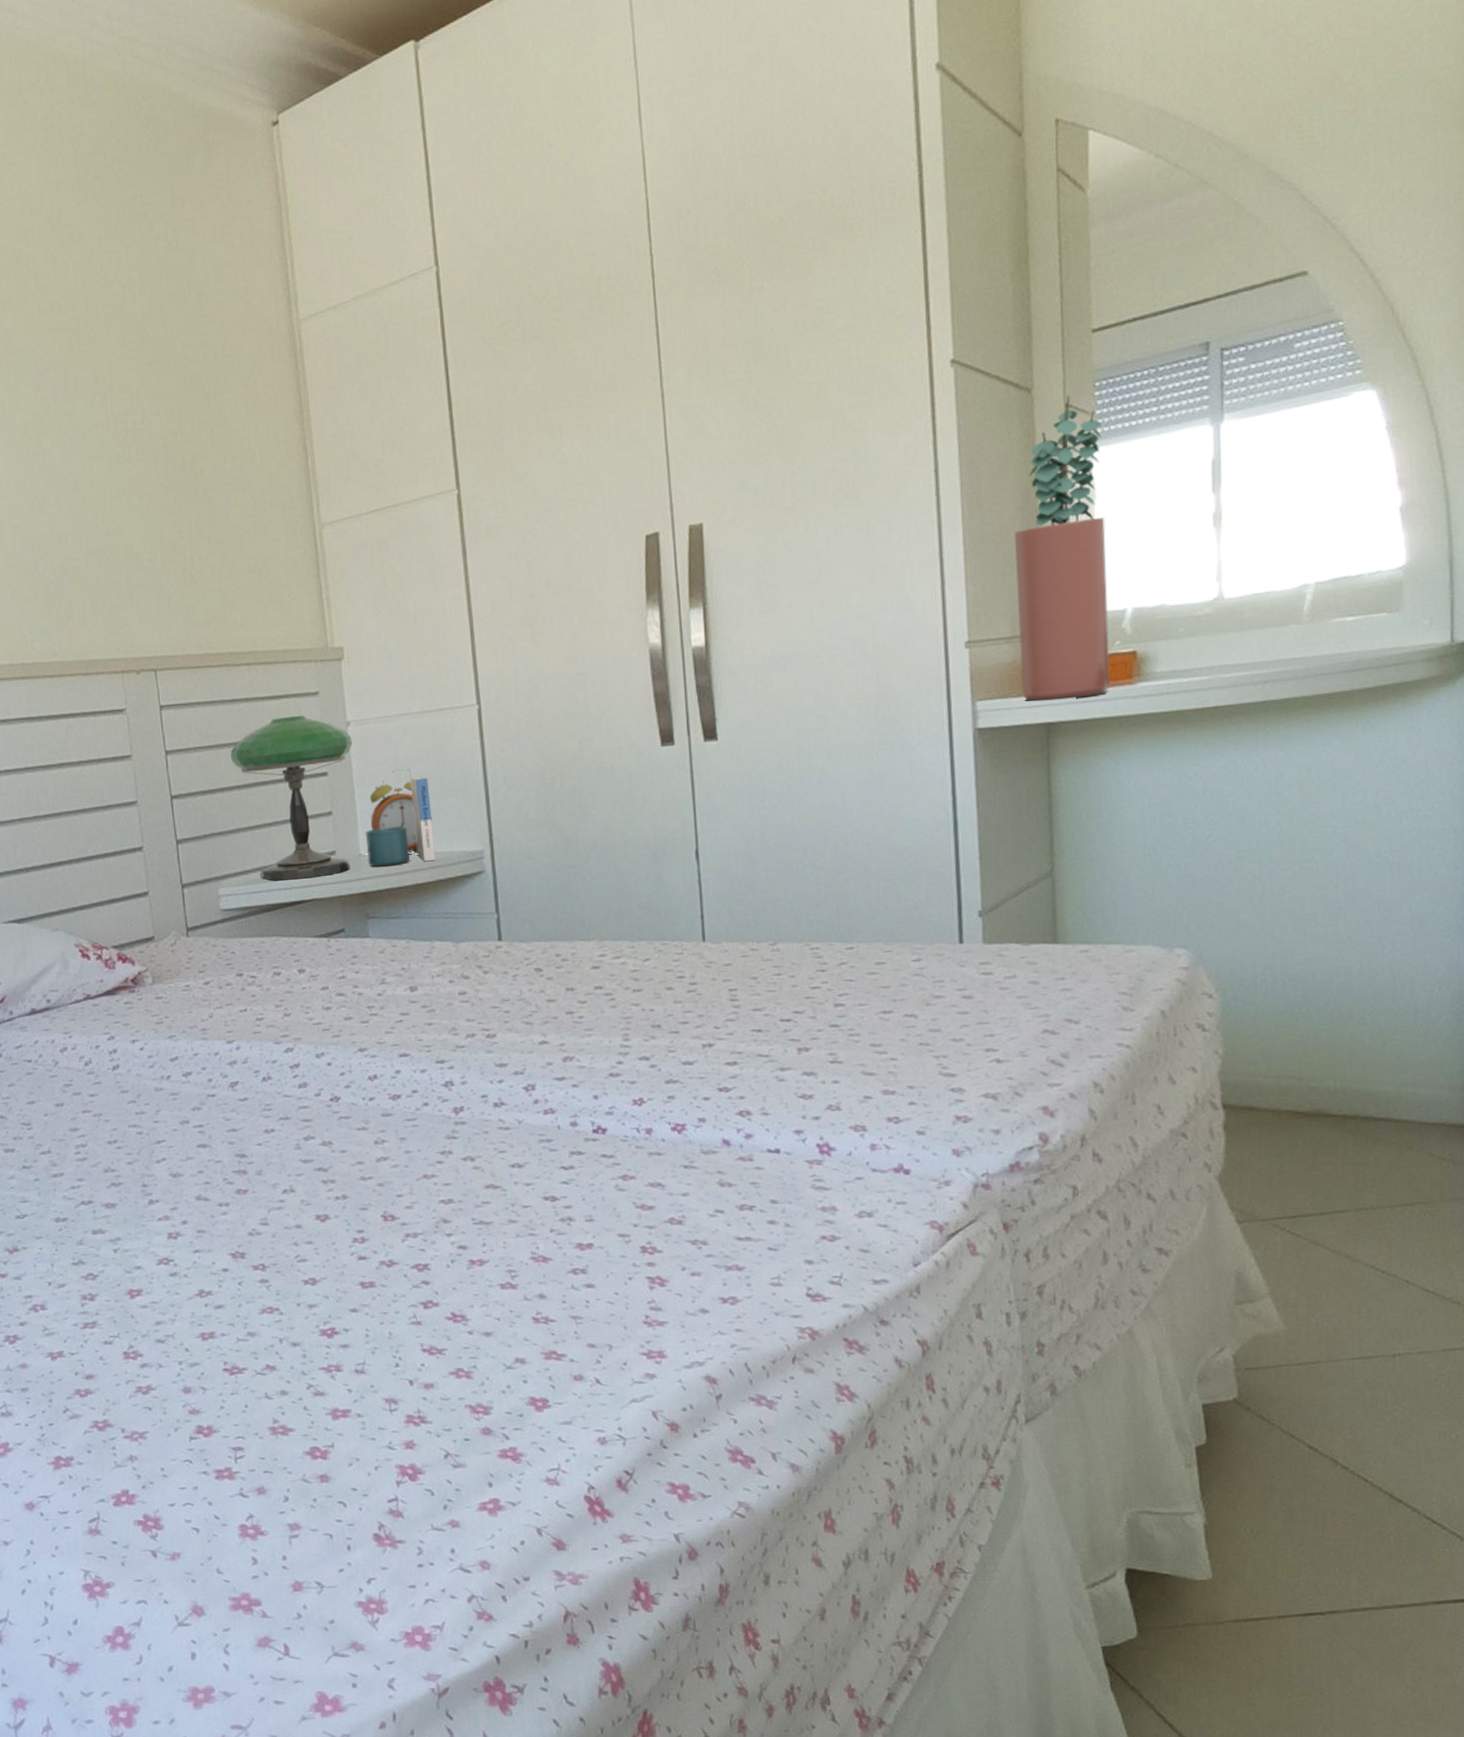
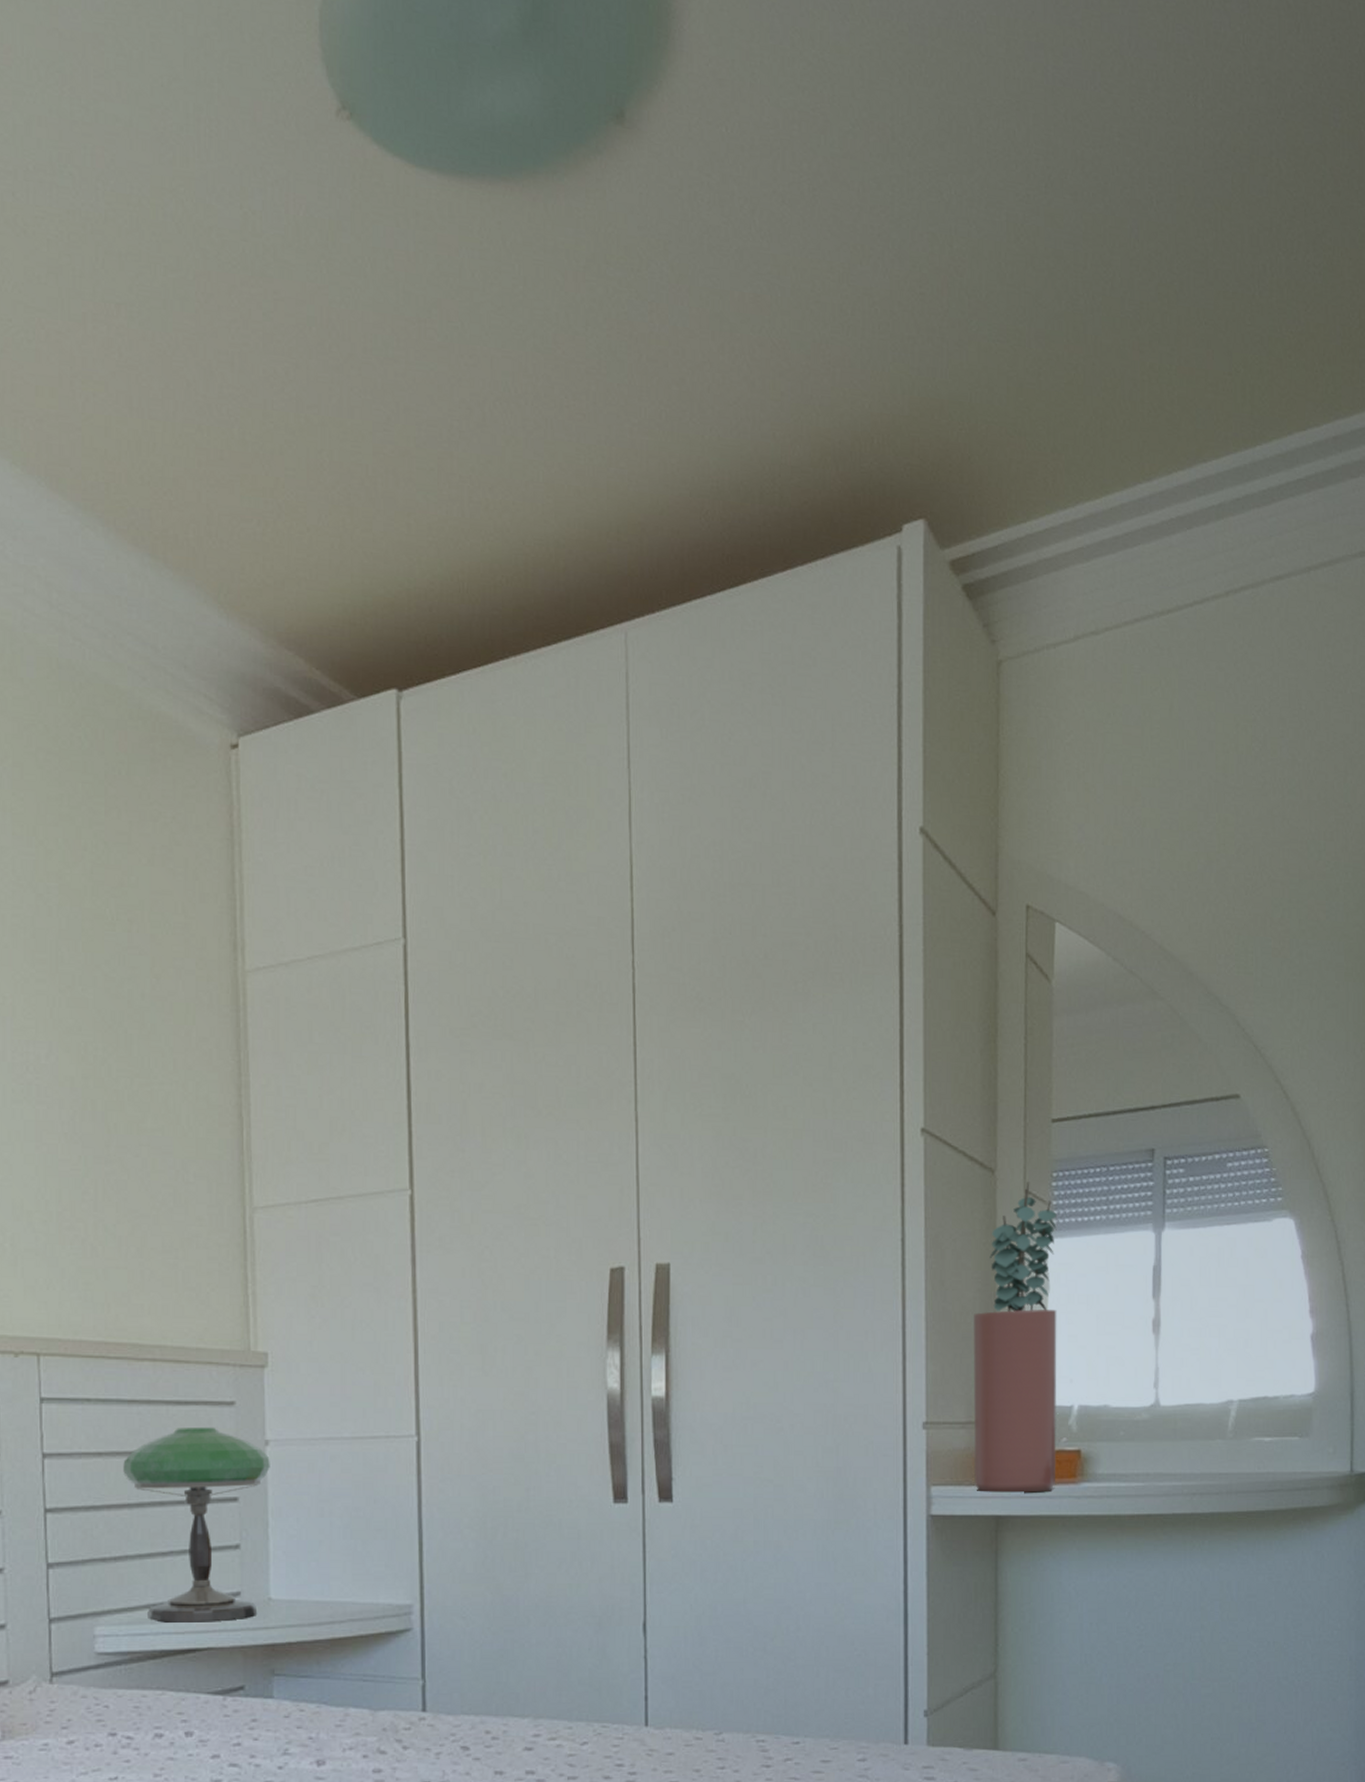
mug: present [365,826,410,867] -> none [277,1569,327,1615]
alarm clock: present [369,769,433,856] -> none [284,1503,357,1605]
book: present [410,776,436,862] -> none [334,1512,357,1613]

